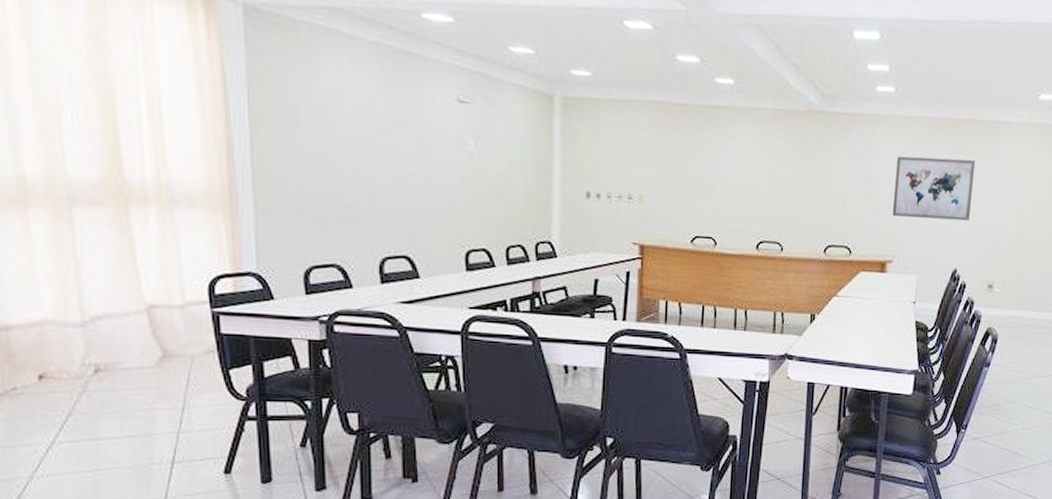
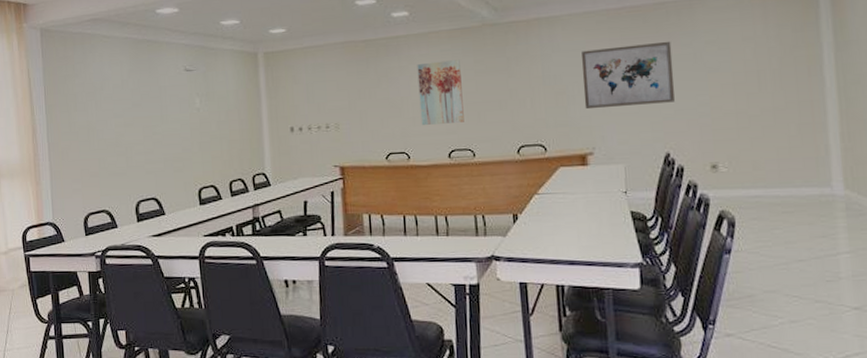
wall art: none [732,141,781,213] -> present [417,60,464,125]

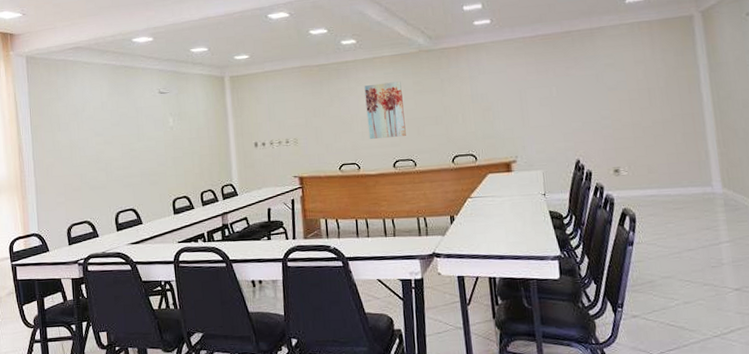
wall art: present [582,41,675,110] -> none [503,64,582,123]

